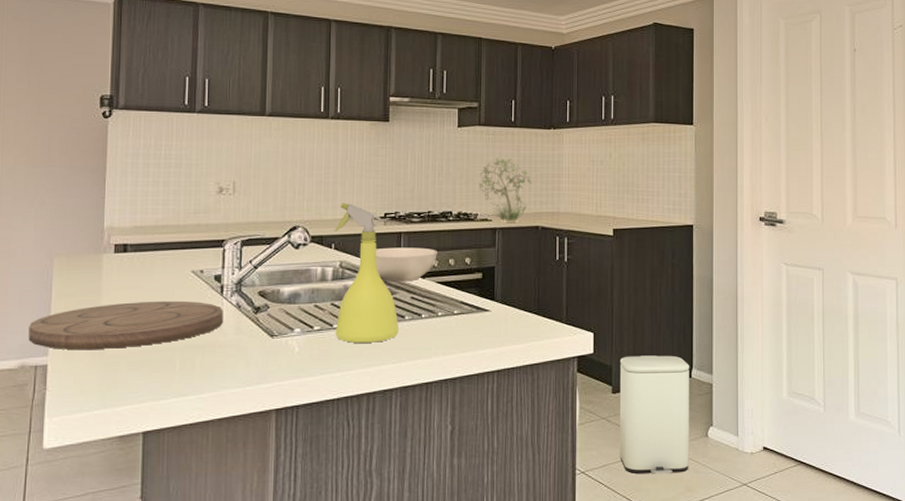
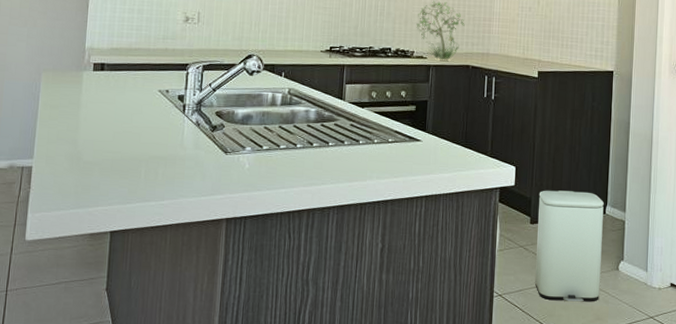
cutting board: present [28,300,223,349] -> none [17,115,184,156]
spray bottle: present [334,203,399,343] -> none [281,36,338,164]
bowl: present [376,247,437,282] -> none [320,78,376,110]

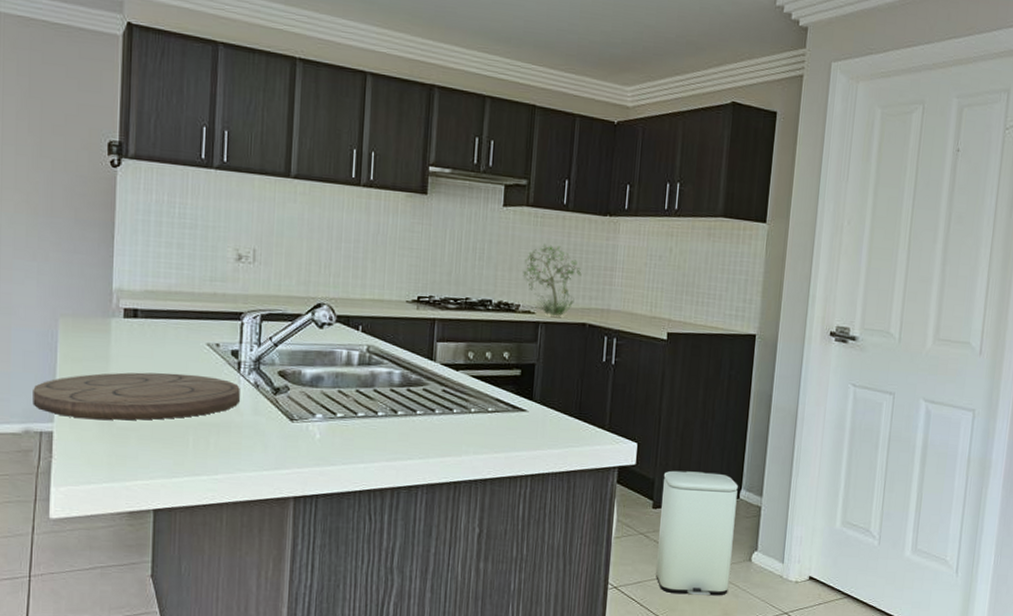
cutting board: none [17,115,184,156] -> present [33,372,240,421]

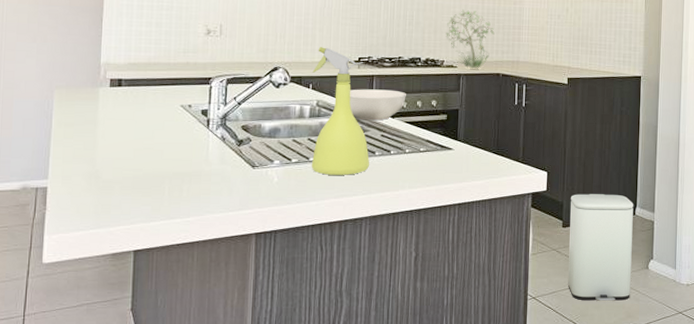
cutting board: present [33,372,240,421] -> none [30,131,209,174]
spray bottle: none [359,281,428,436] -> present [311,47,369,175]
bowl: none [406,334,473,373] -> present [349,89,406,121]

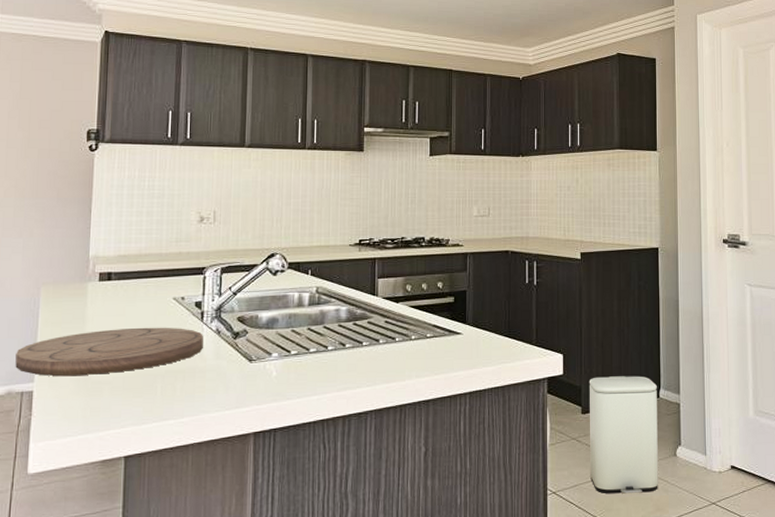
cutting board: none [30,131,209,174] -> present [15,327,203,376]
spray bottle: present [311,47,369,175] -> none [311,230,373,367]
bowl: present [349,89,406,121] -> none [351,273,410,306]
plant: present [446,9,495,69] -> none [450,184,502,247]

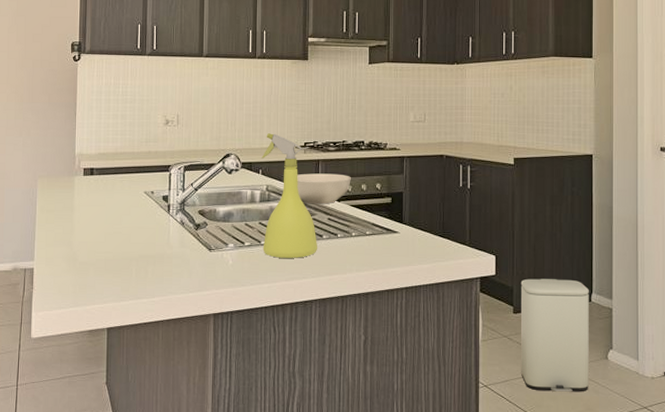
cutting board: present [15,327,203,376] -> none [19,217,170,257]
spray bottle: none [311,230,373,367] -> present [261,133,317,258]
bowl: none [351,273,410,306] -> present [297,173,351,204]

